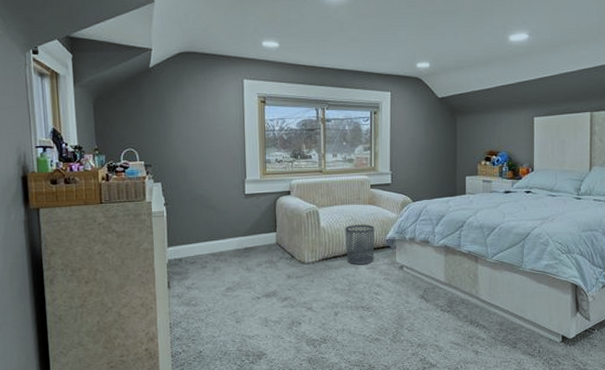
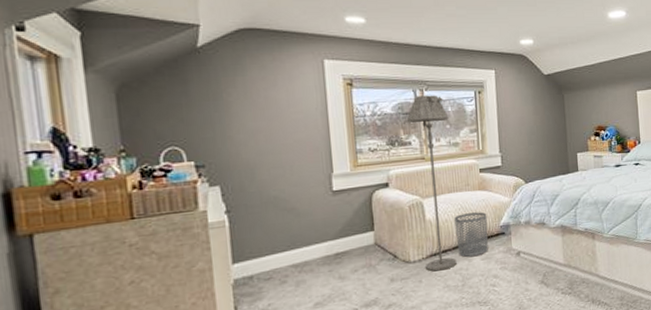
floor lamp: none [310,114,346,274] -> present [407,95,457,272]

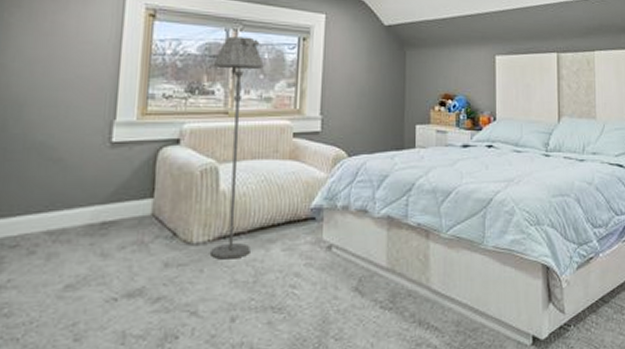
waste bin: present [454,212,488,257] -> none [253,187,296,244]

